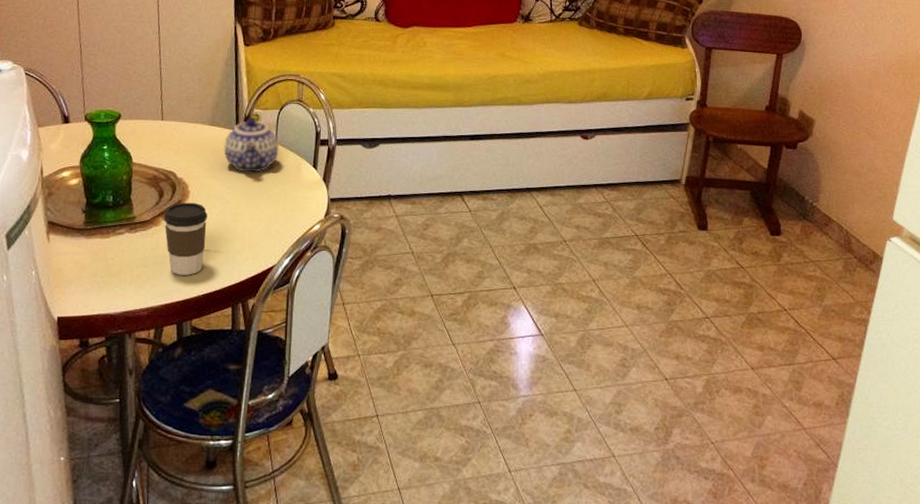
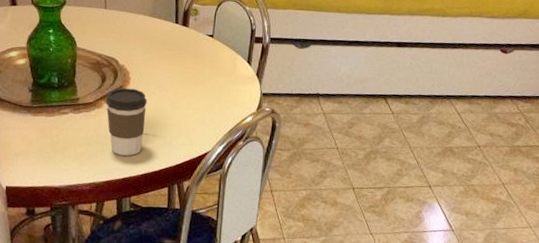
teapot: present [224,117,279,173] -> none [163,11,216,64]

